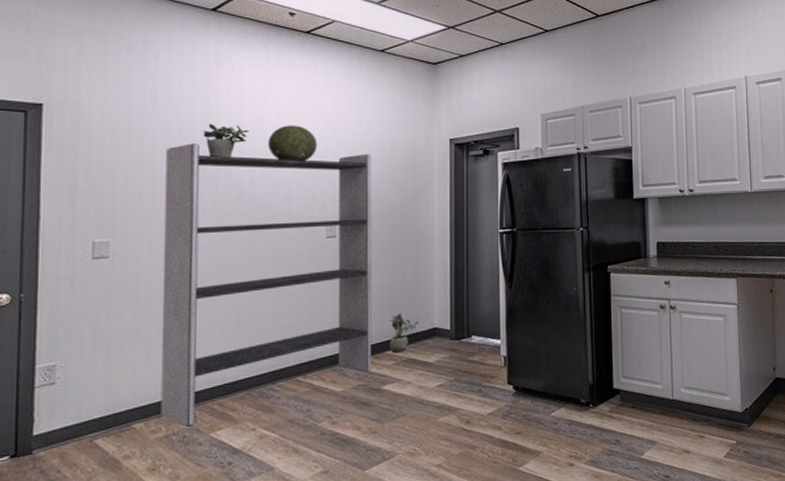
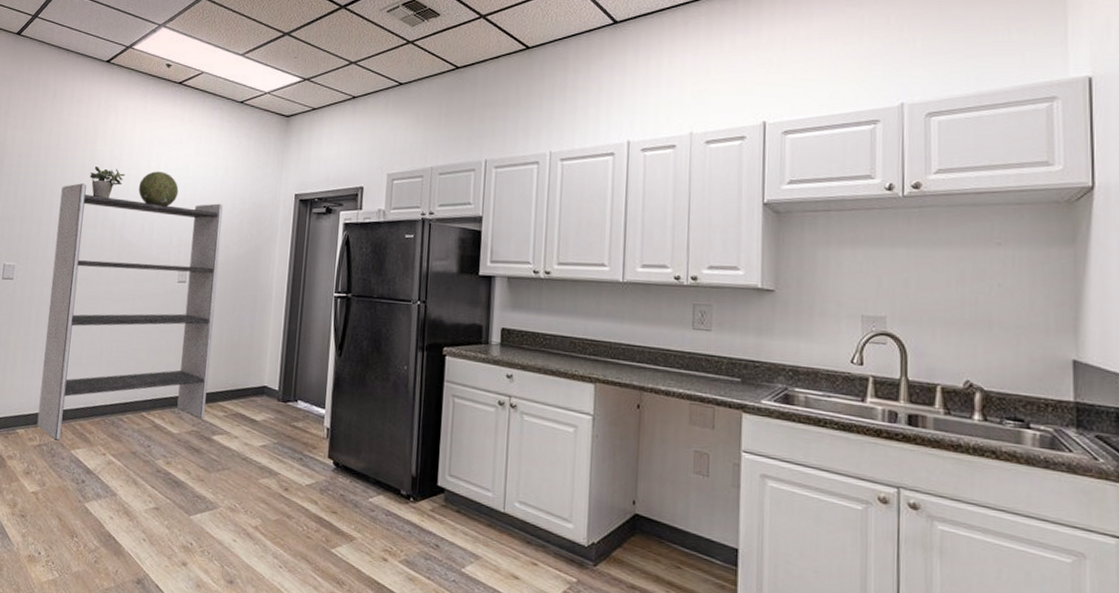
potted plant: present [388,313,418,353] -> none [222,366,250,405]

